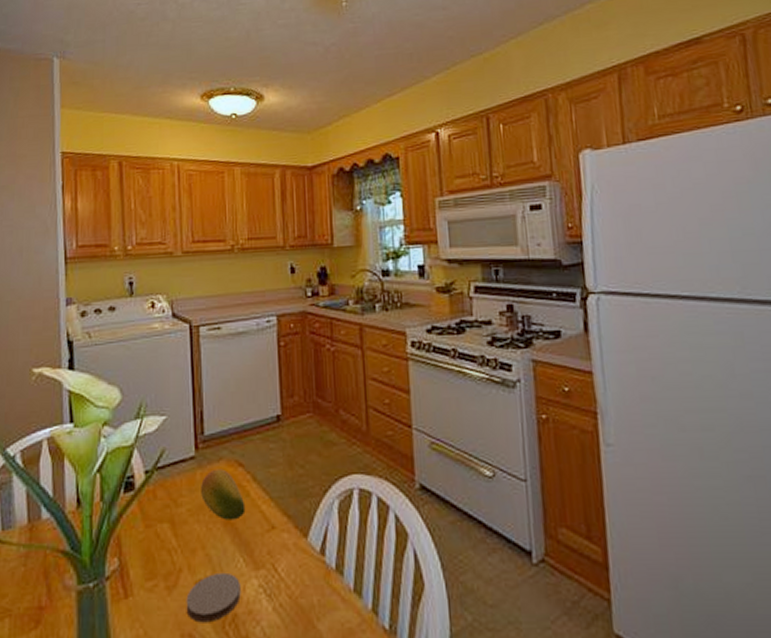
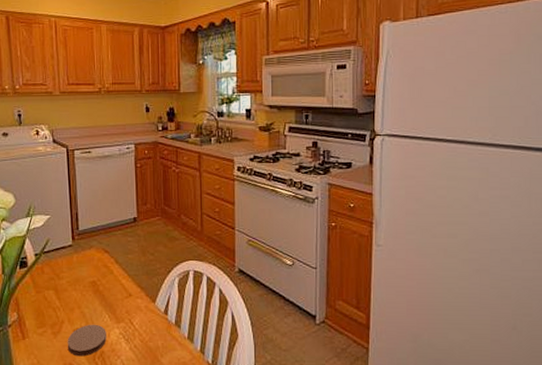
fruit: present [201,469,246,520] -> none [77,254,110,290]

